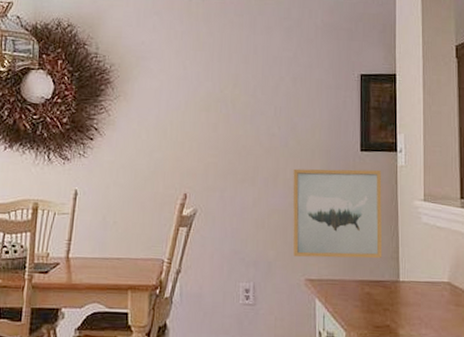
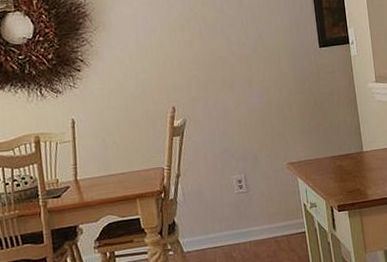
wall art: present [292,168,383,259] -> none [264,62,348,147]

